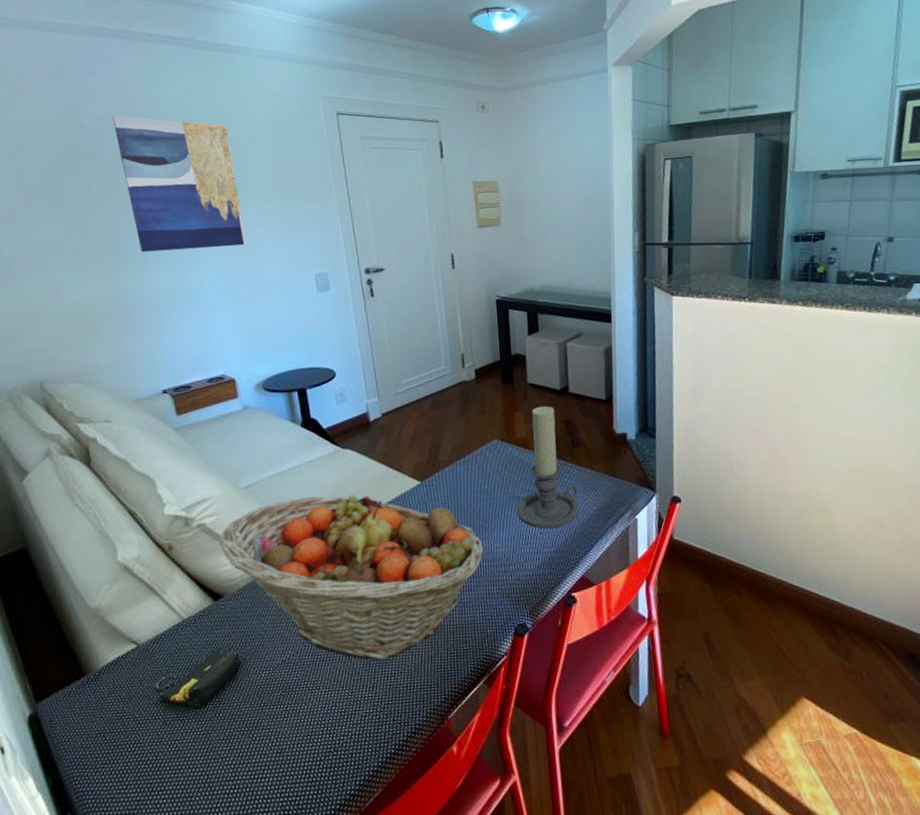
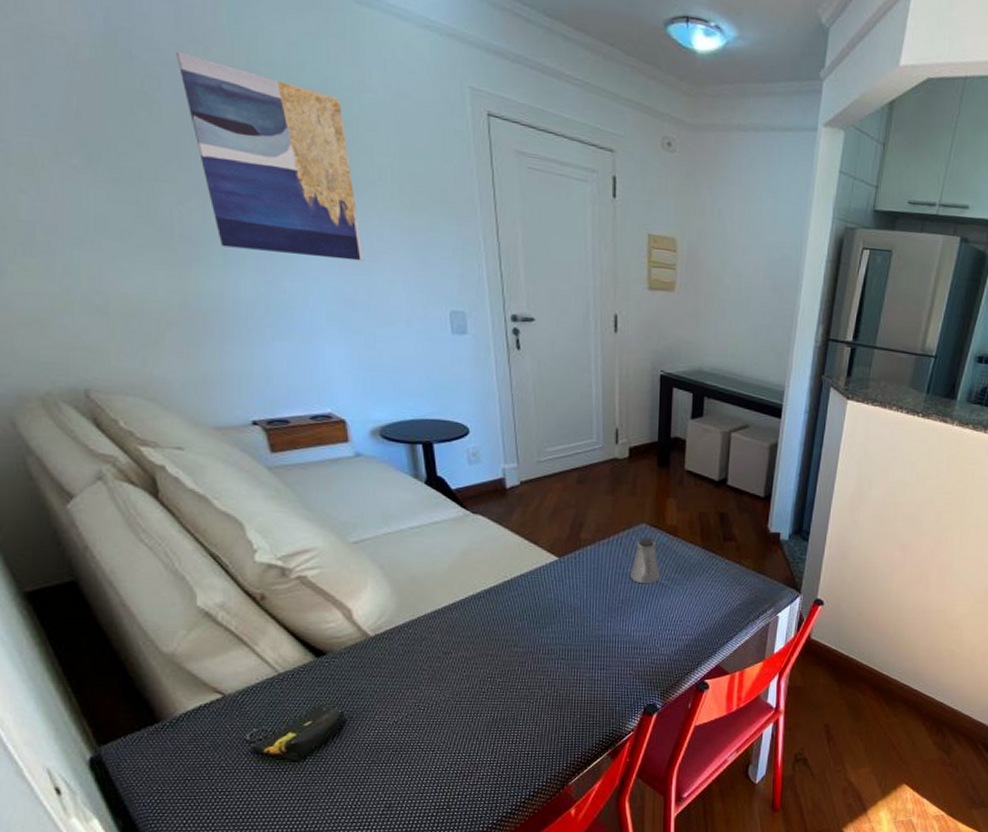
fruit basket: present [220,495,484,660] -> none [324,560,621,727]
saltshaker: none [487,453,516,500] -> present [629,538,660,584]
candle holder: present [516,405,579,530] -> none [659,495,724,618]

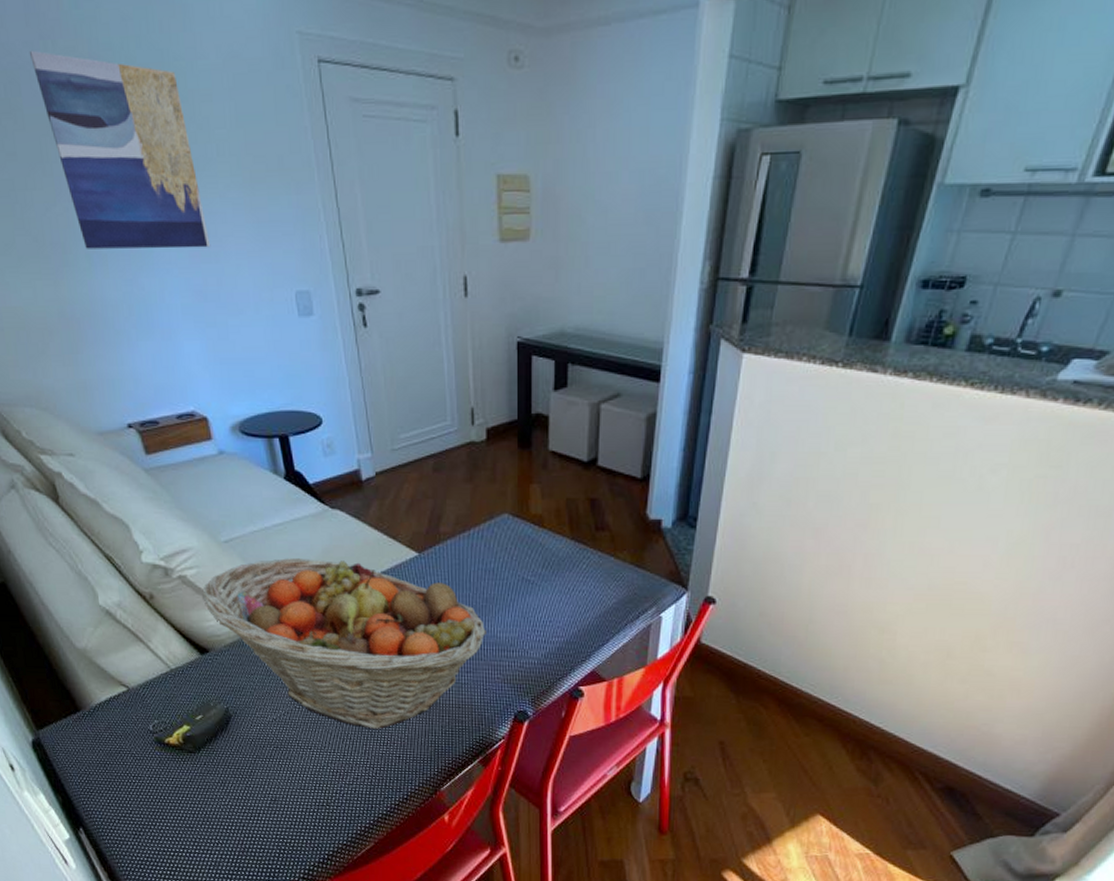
fruit basket: none [324,560,621,727] -> present [203,558,486,729]
saltshaker: present [629,538,660,584] -> none [493,530,525,581]

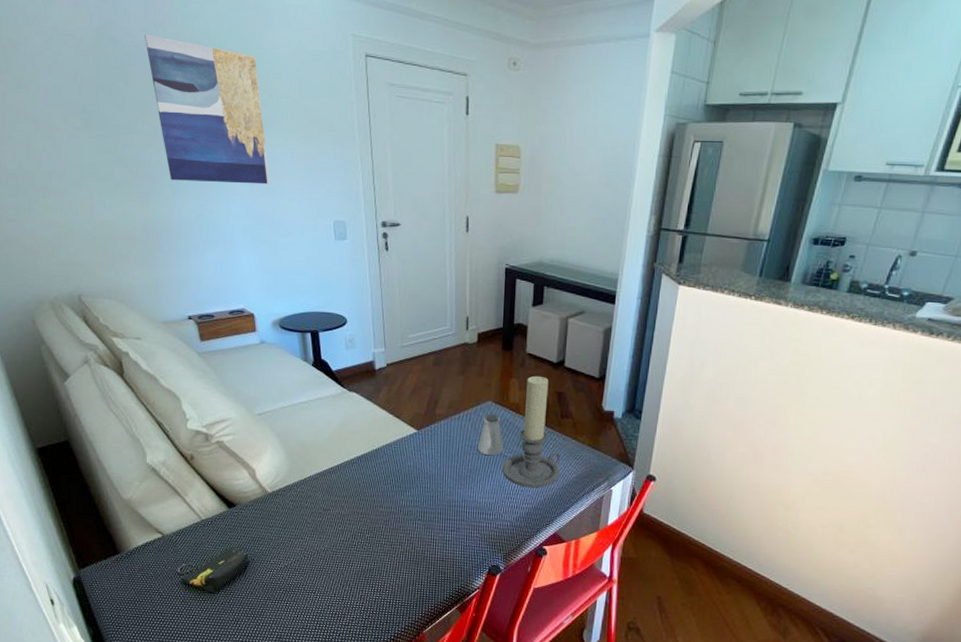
fruit basket: present [203,558,486,729] -> none [235,430,469,578]
saltshaker: none [493,530,525,581] -> present [477,414,504,456]
candle holder: none [525,479,597,618] -> present [502,375,561,488]

